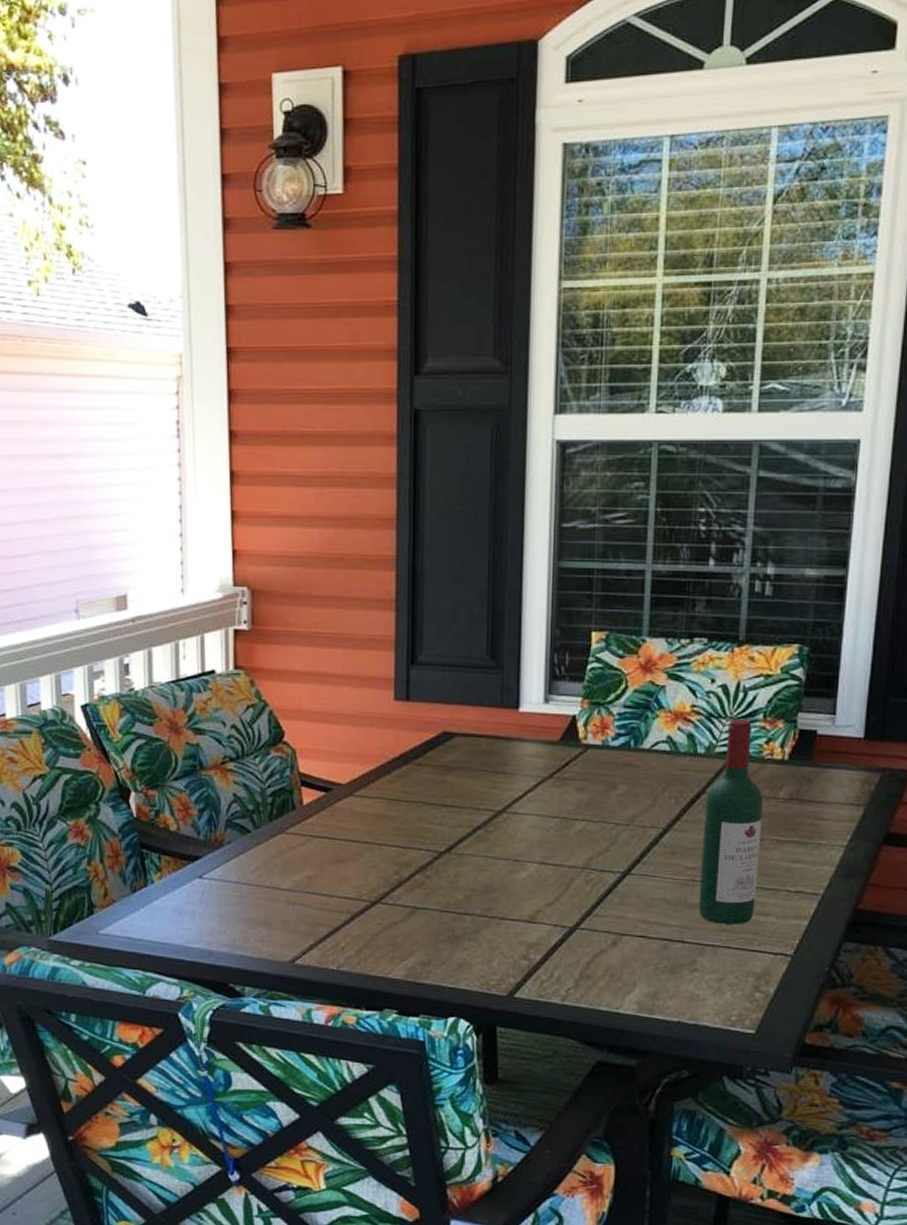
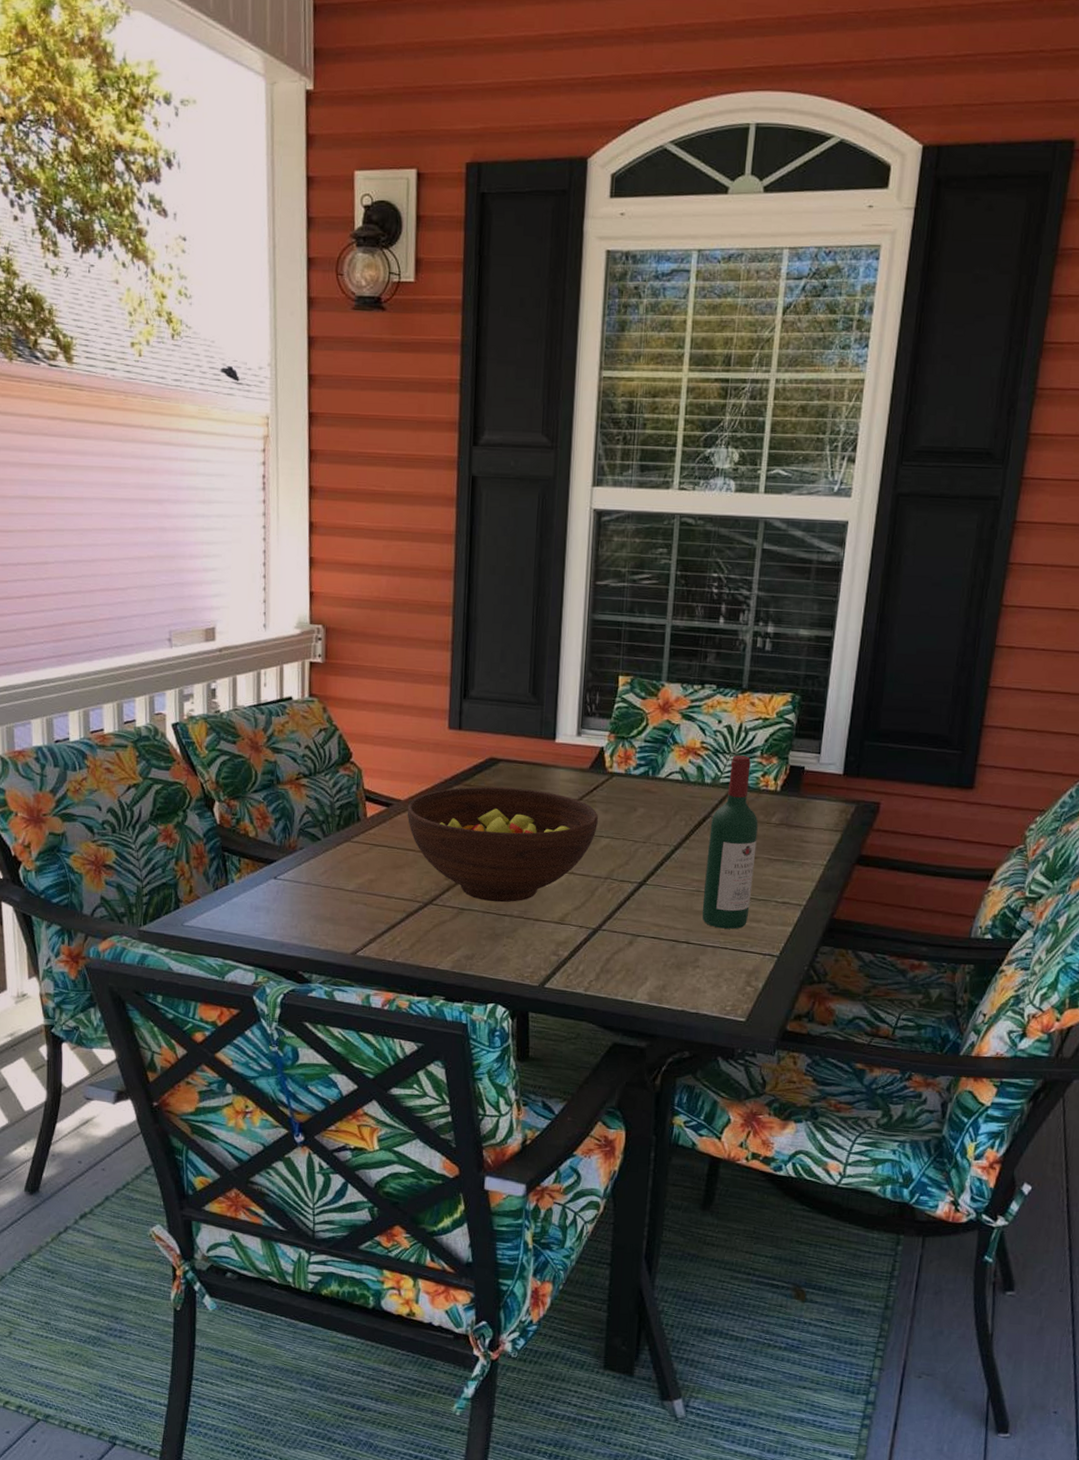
fruit bowl: none [349,766,572,899] -> present [407,787,598,903]

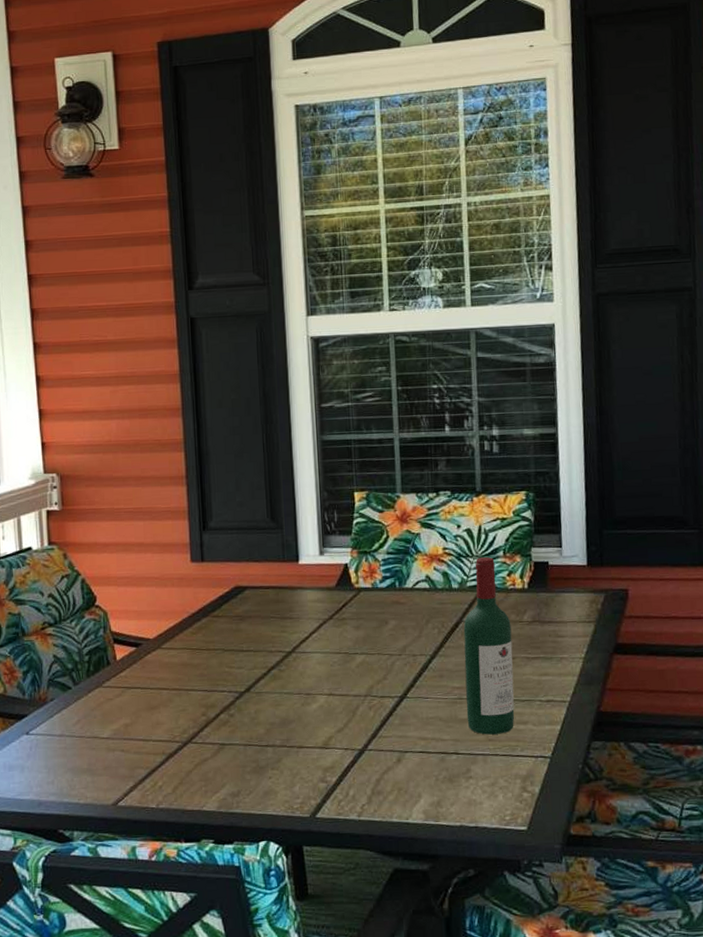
fruit bowl: present [407,787,598,903] -> none [157,614,351,734]

